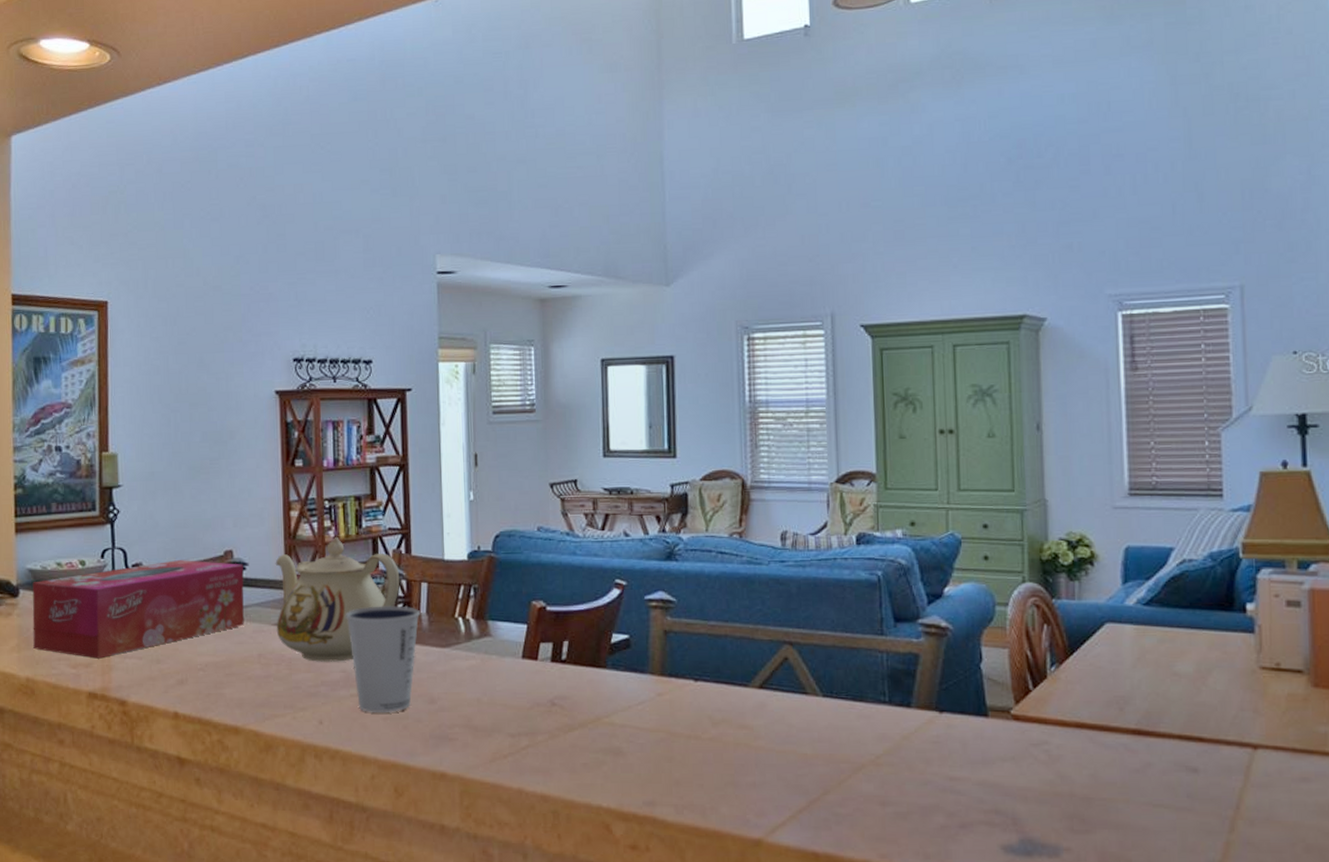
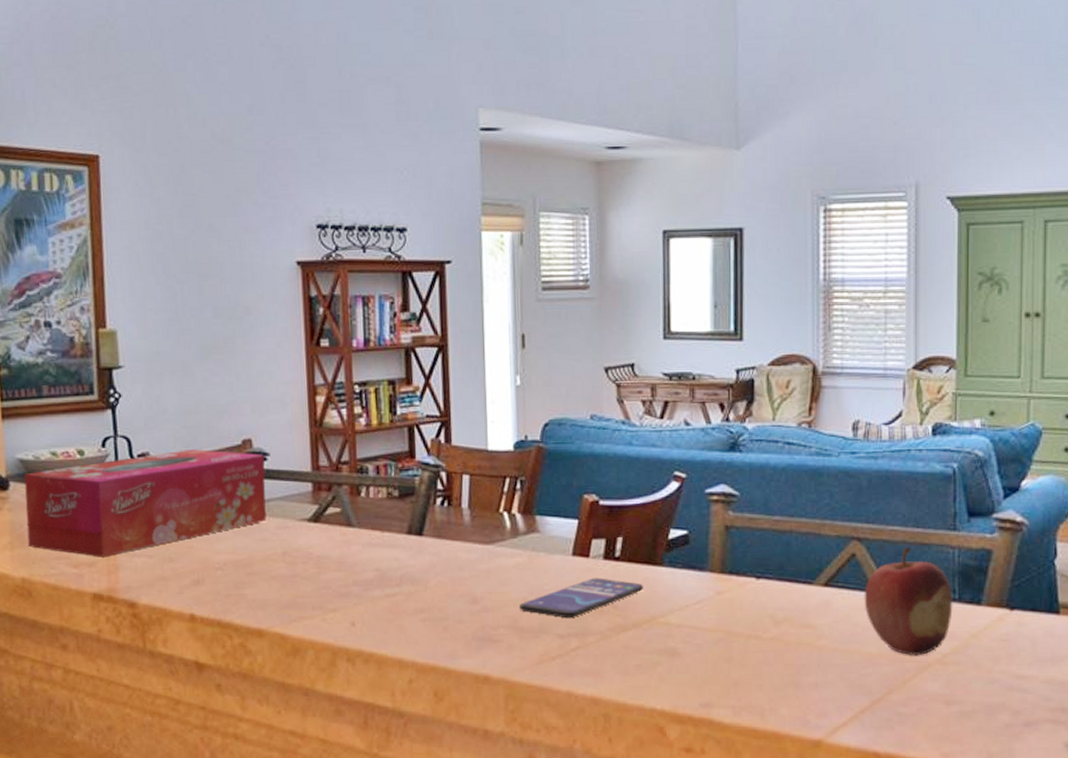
teapot: present [275,536,400,662] -> none [300,424,439,560]
dixie cup: present [346,605,421,712] -> none [379,499,462,613]
smartphone: none [473,679,589,718] -> present [519,577,644,619]
fruit: none [797,650,884,757] -> present [864,546,953,656]

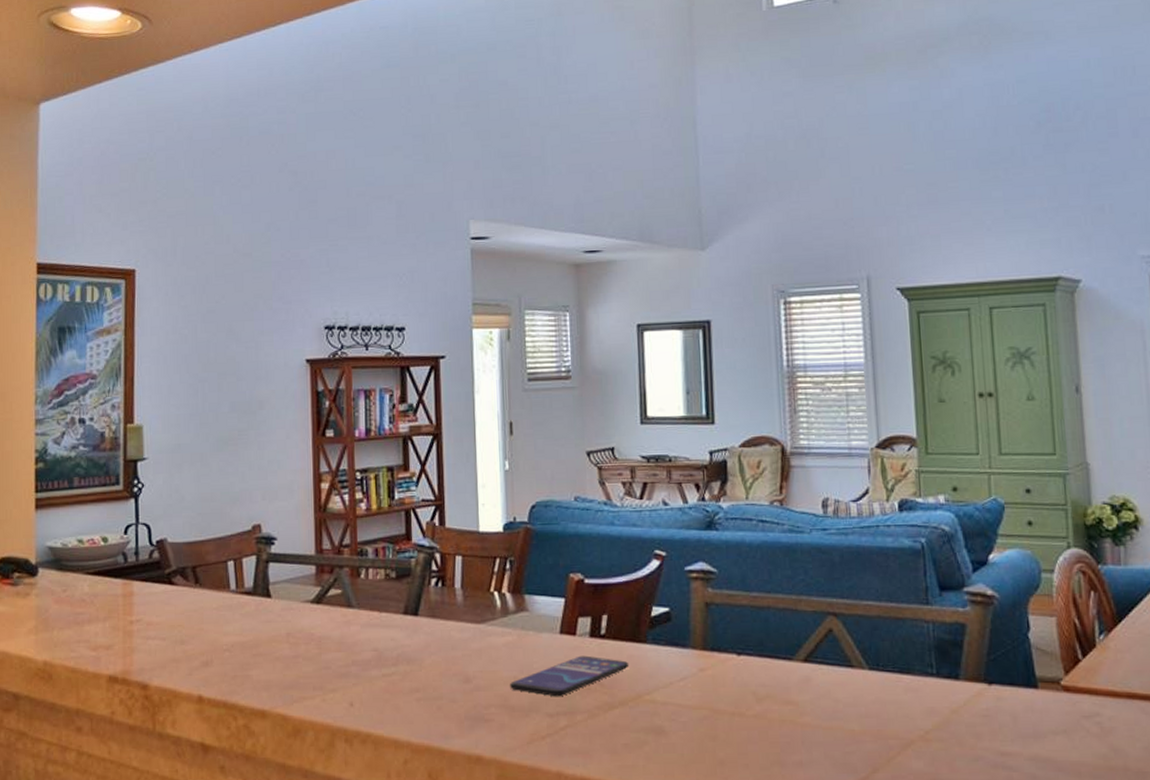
tissue box: present [24,449,266,557] -> none [51,535,273,640]
fruit: present [864,546,953,656] -> none [843,621,932,733]

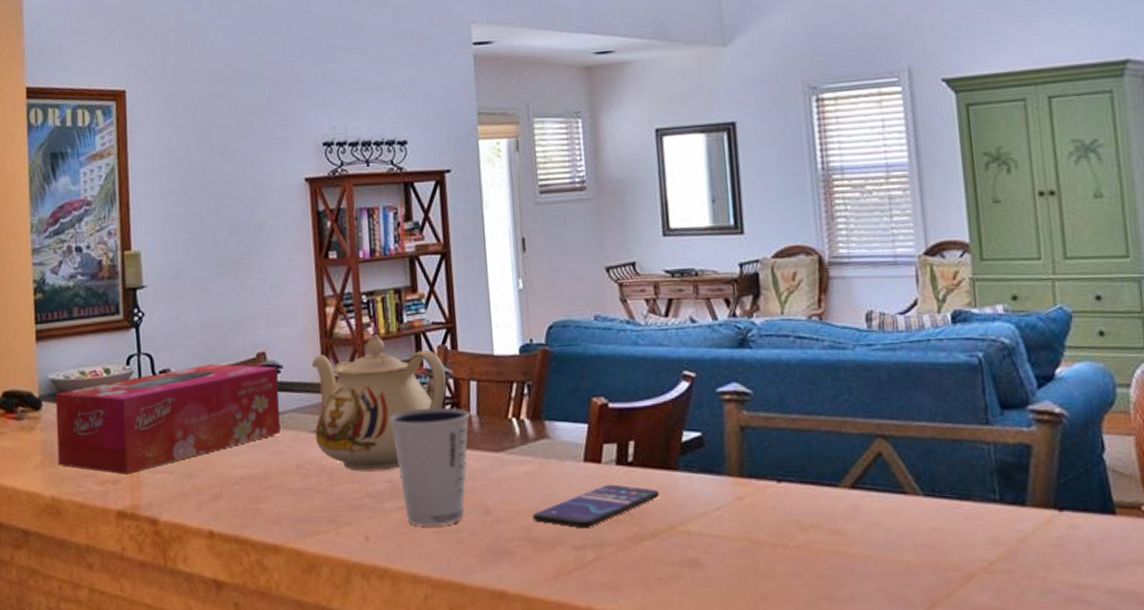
tissue box: none [51,535,273,640] -> present [55,364,281,474]
teapot: none [305,509,434,640] -> present [311,333,447,472]
dixie cup: none [378,580,455,693] -> present [389,407,471,526]

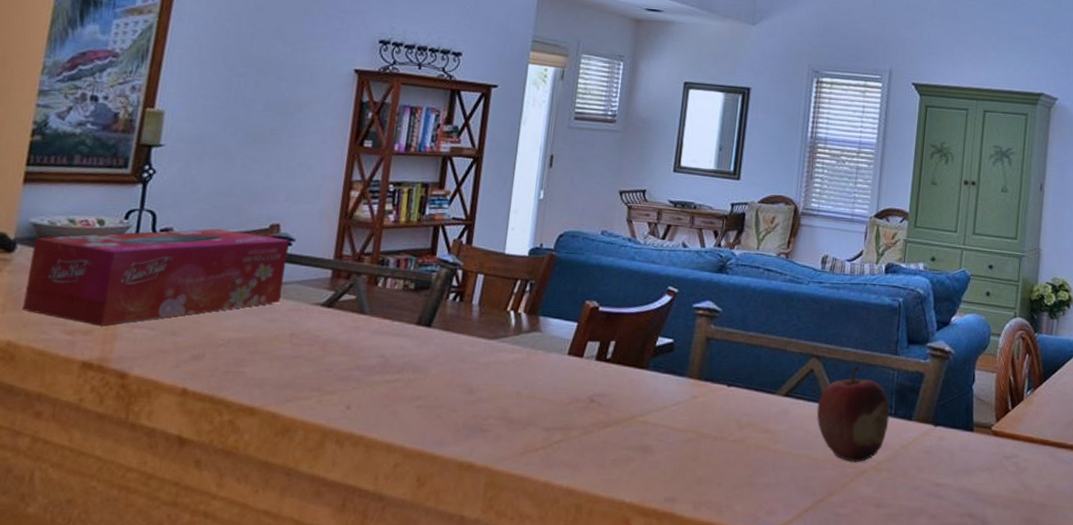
teapot: present [311,333,447,472] -> none [315,220,457,347]
dixie cup: present [389,407,471,526] -> none [392,293,473,401]
smartphone: present [533,484,660,529] -> none [512,376,629,413]
fruit: none [894,443,995,565] -> present [816,366,890,463]

